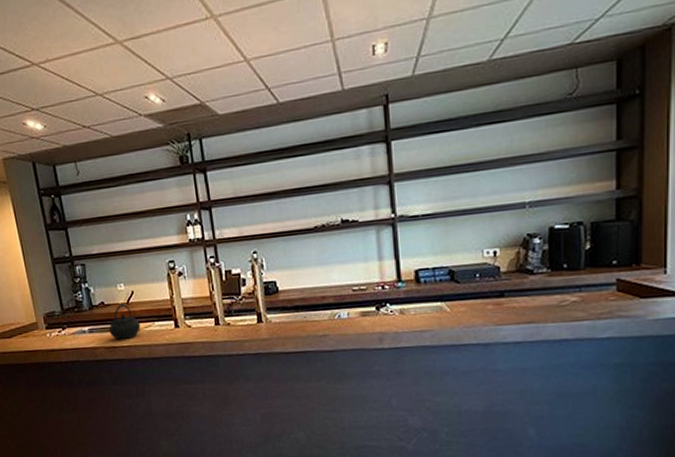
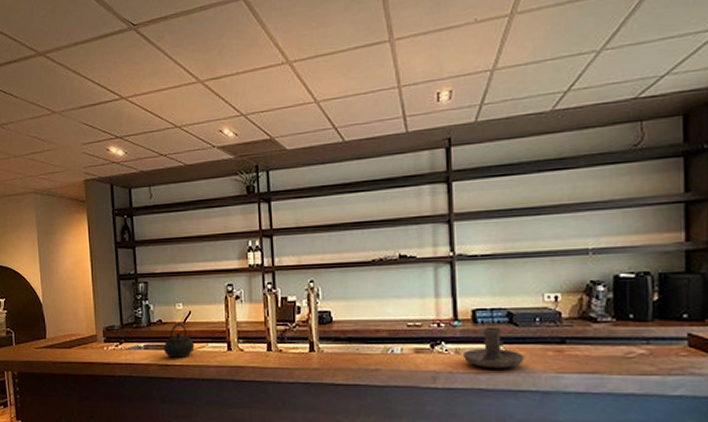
candle holder: none [407,285,466,326] -> present [462,326,525,369]

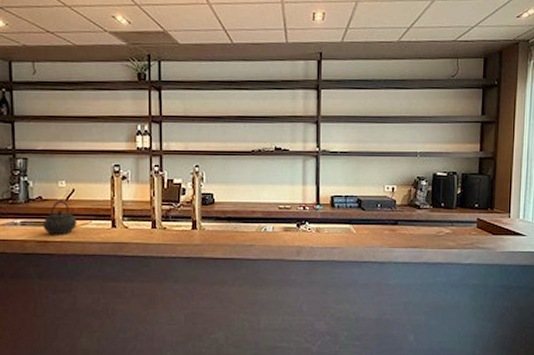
candle holder: present [462,326,525,369] -> none [321,210,368,244]

